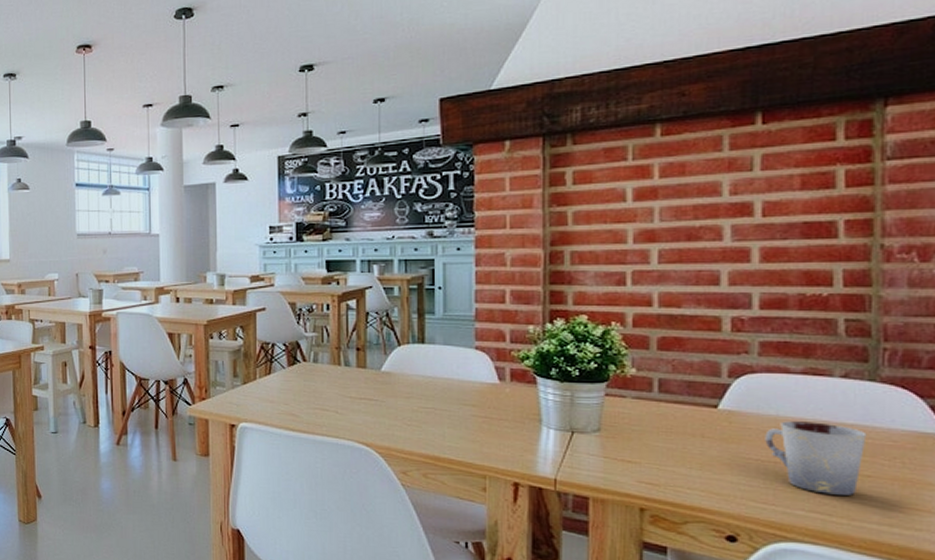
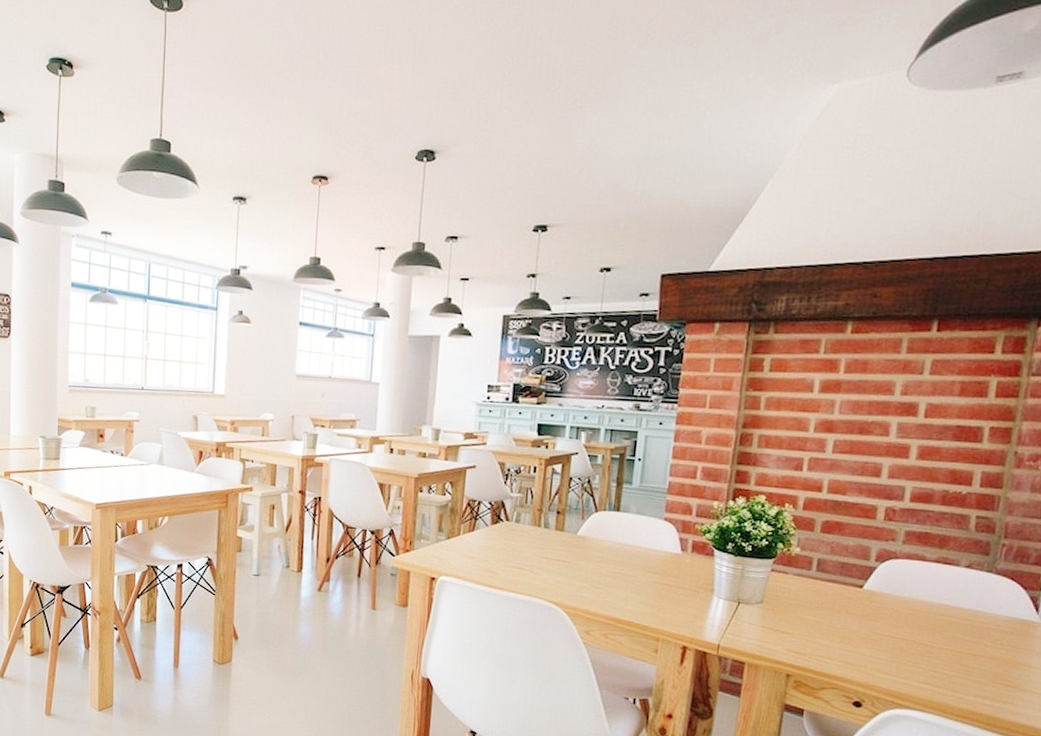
cup: present [765,421,867,495] -> none [896,603,978,671]

